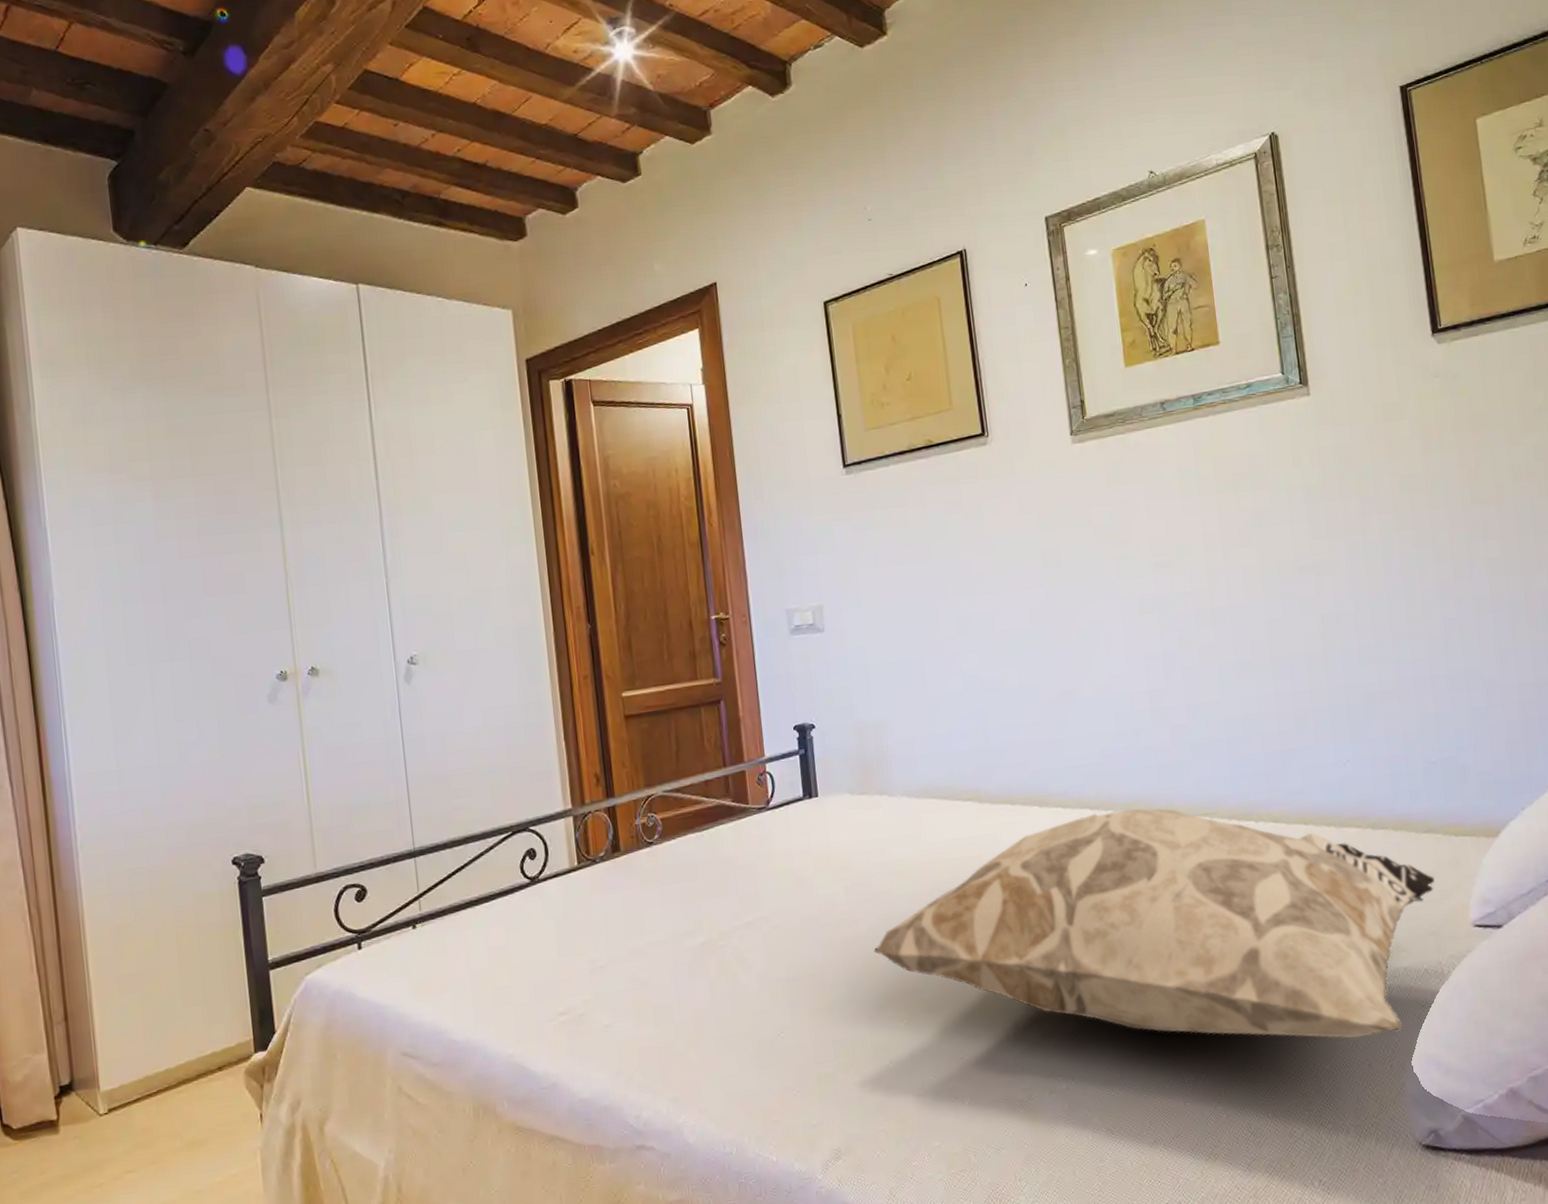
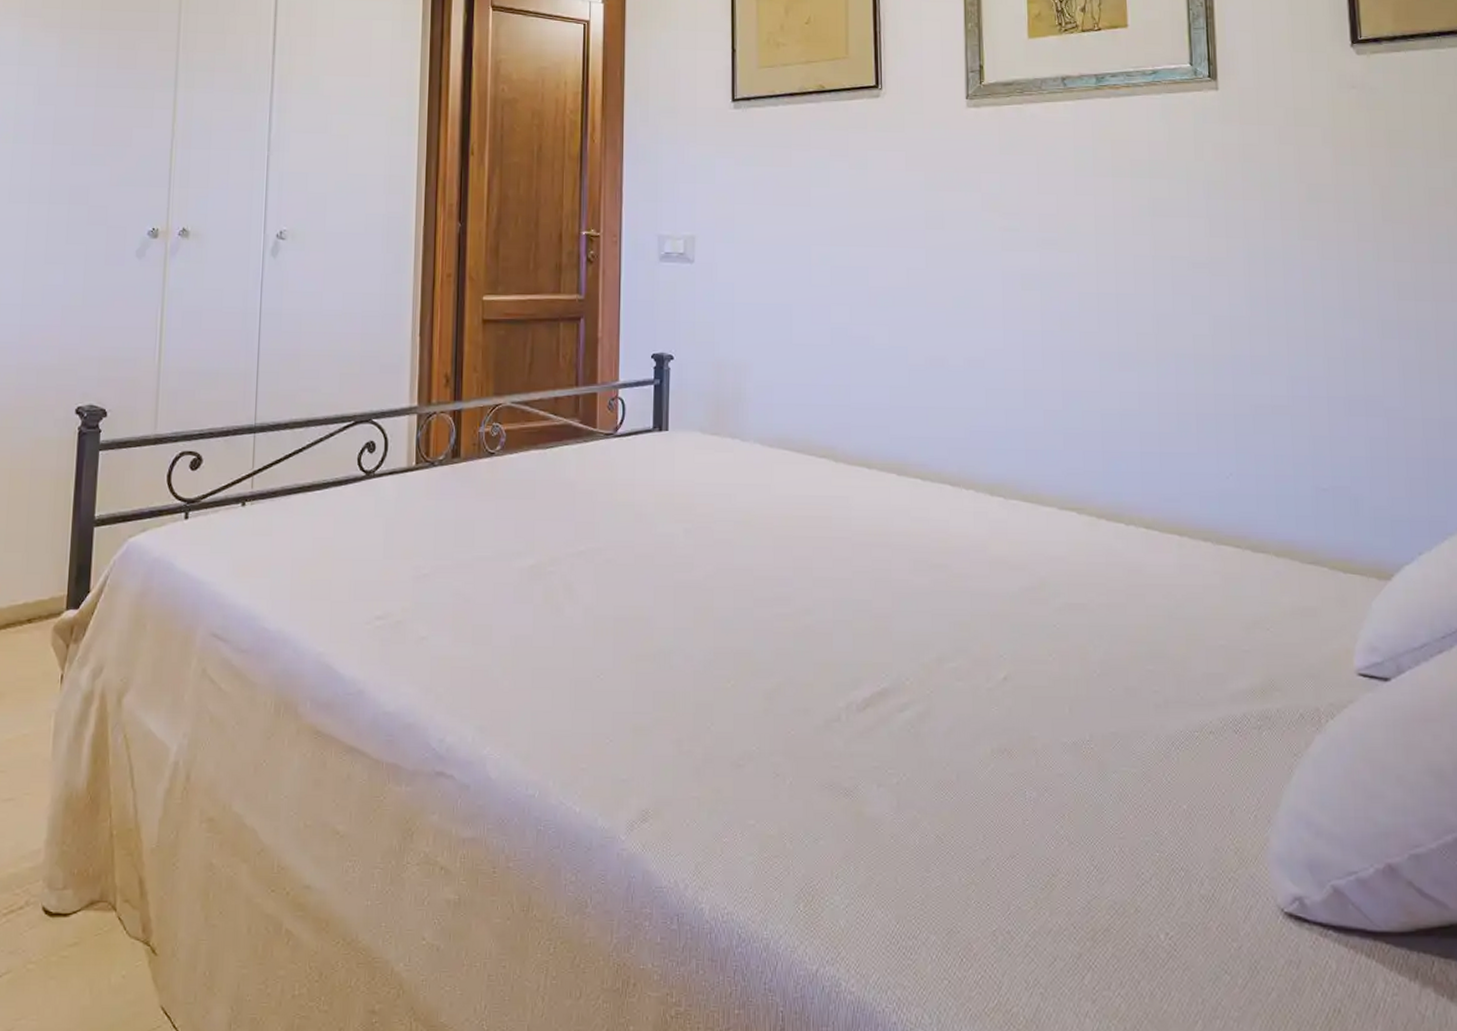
decorative pillow: present [873,808,1435,1039] -> none [707,490,1317,779]

